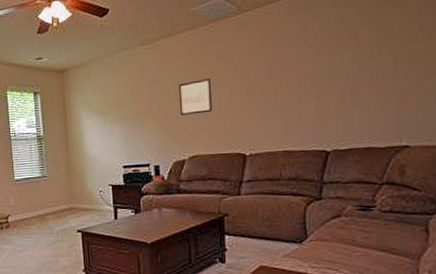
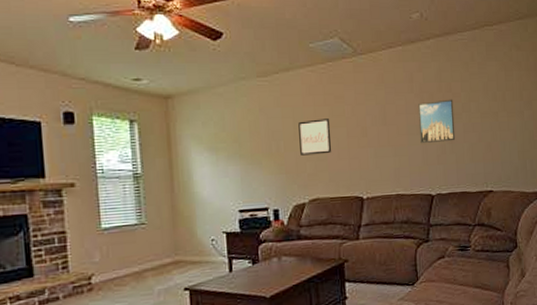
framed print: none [313,47,360,98] -> present [418,99,456,144]

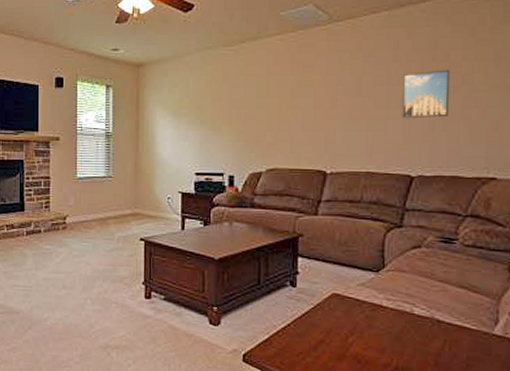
wall art: present [298,119,331,156] -> none [261,88,295,125]

